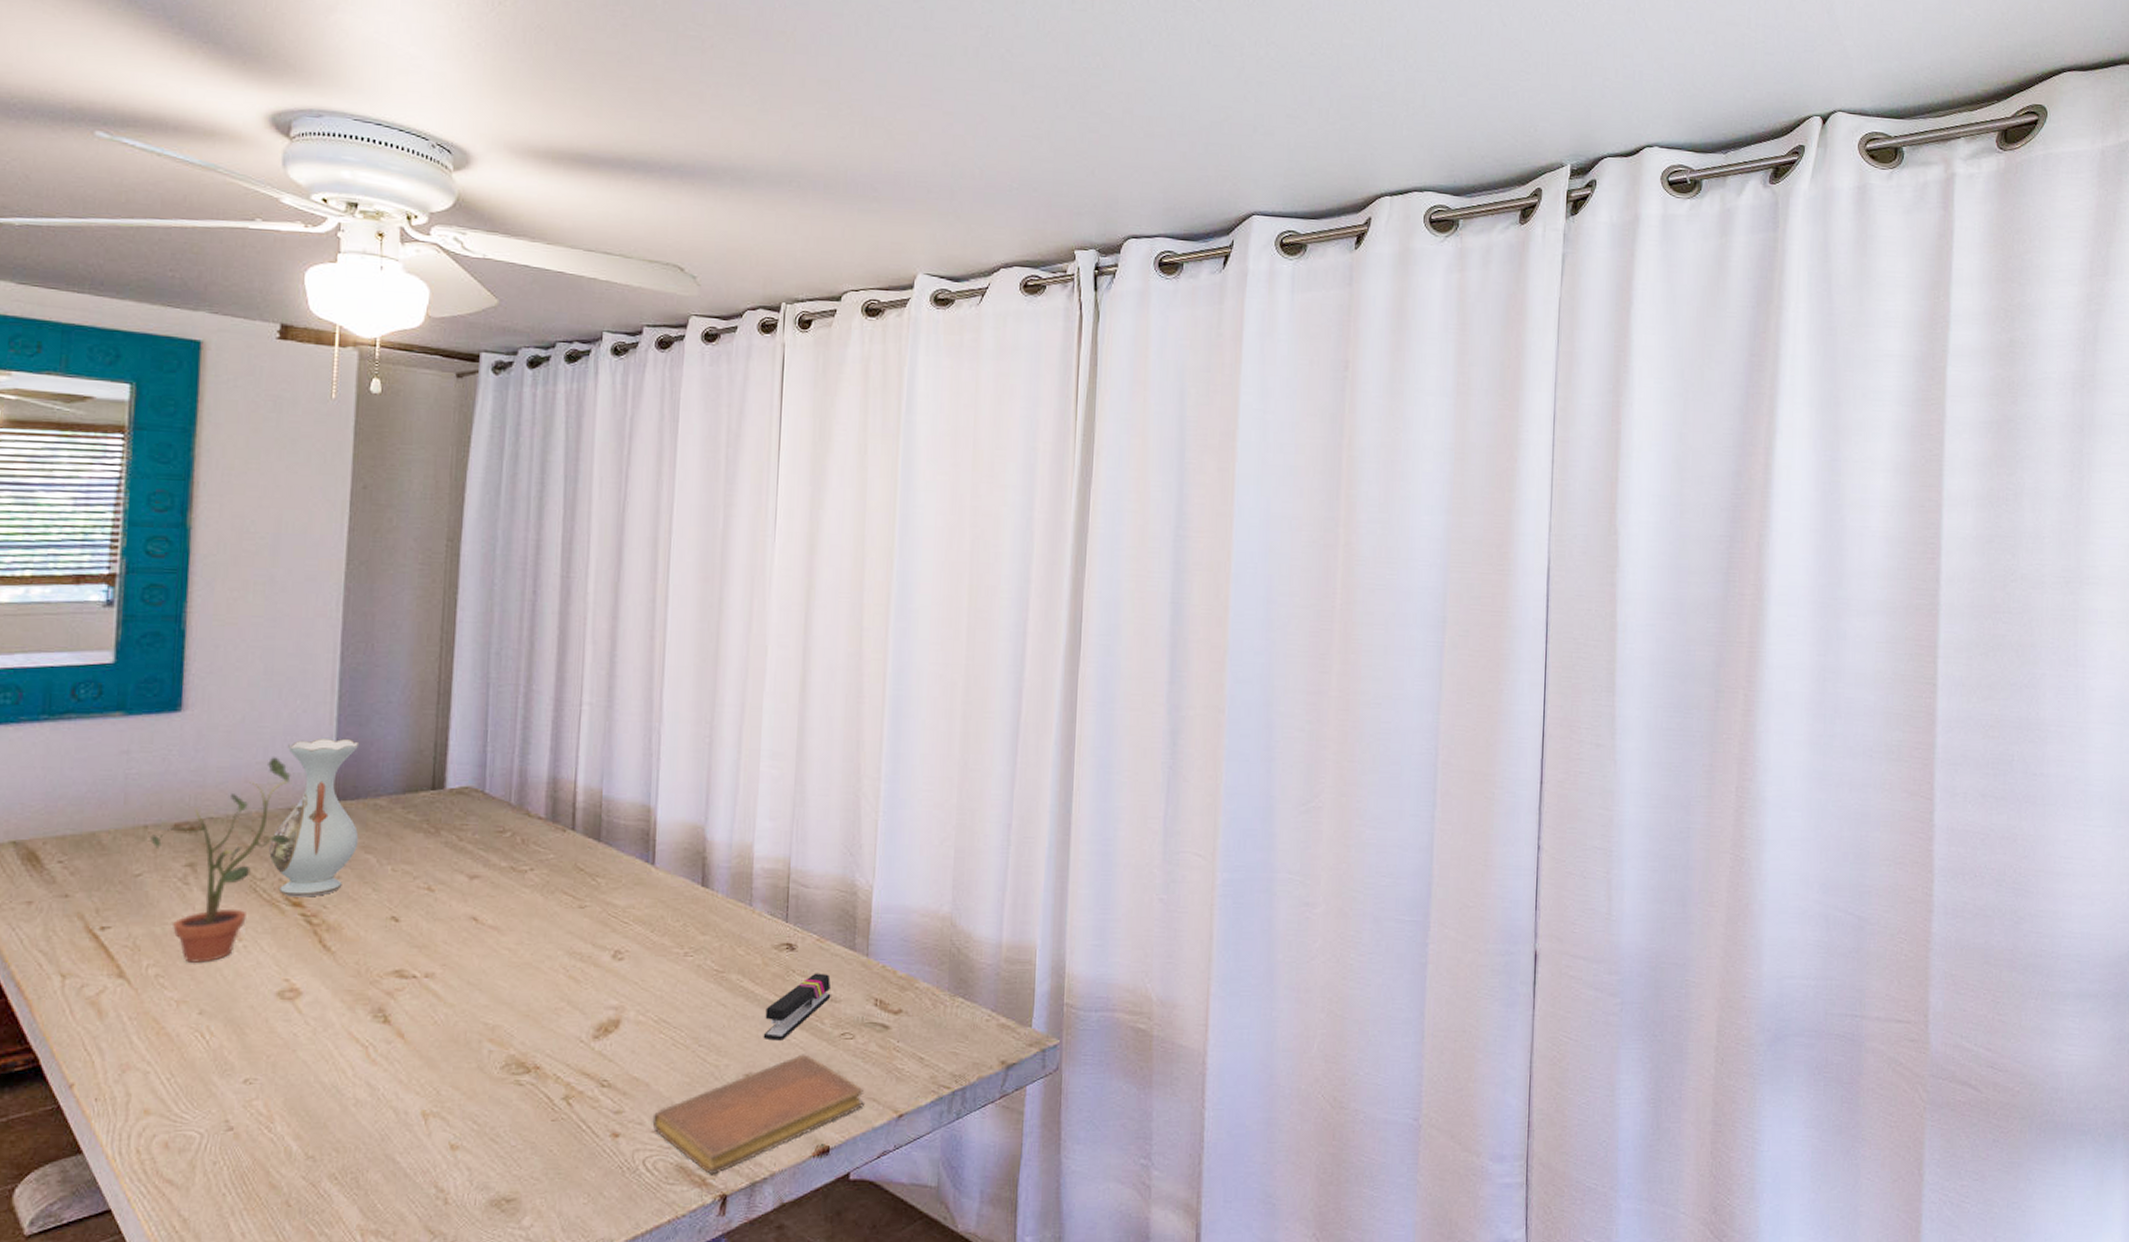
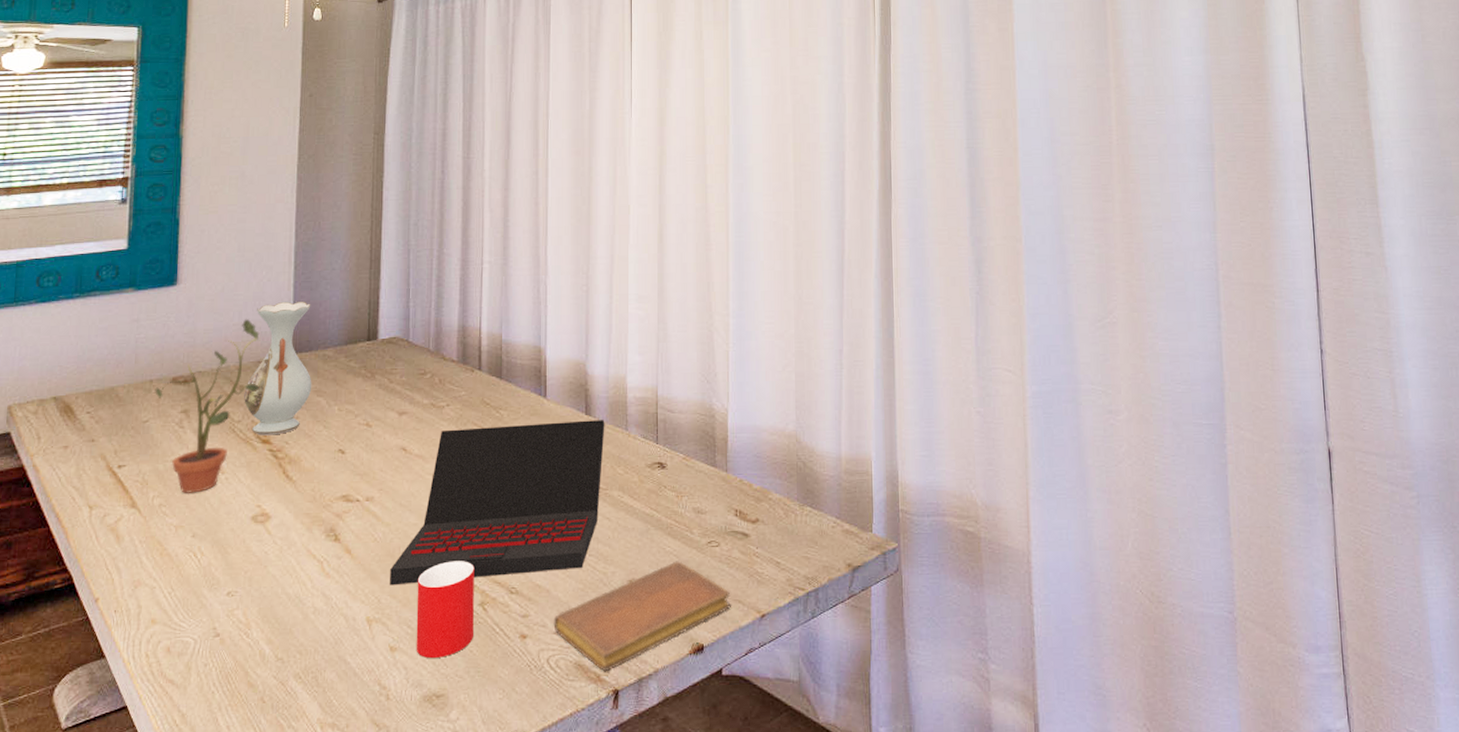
laptop: none [452,893,725,1075] -> present [390,420,605,586]
cup: none [482,1049,558,1157] -> present [416,561,474,658]
stapler: present [763,973,832,1041] -> none [642,488,698,549]

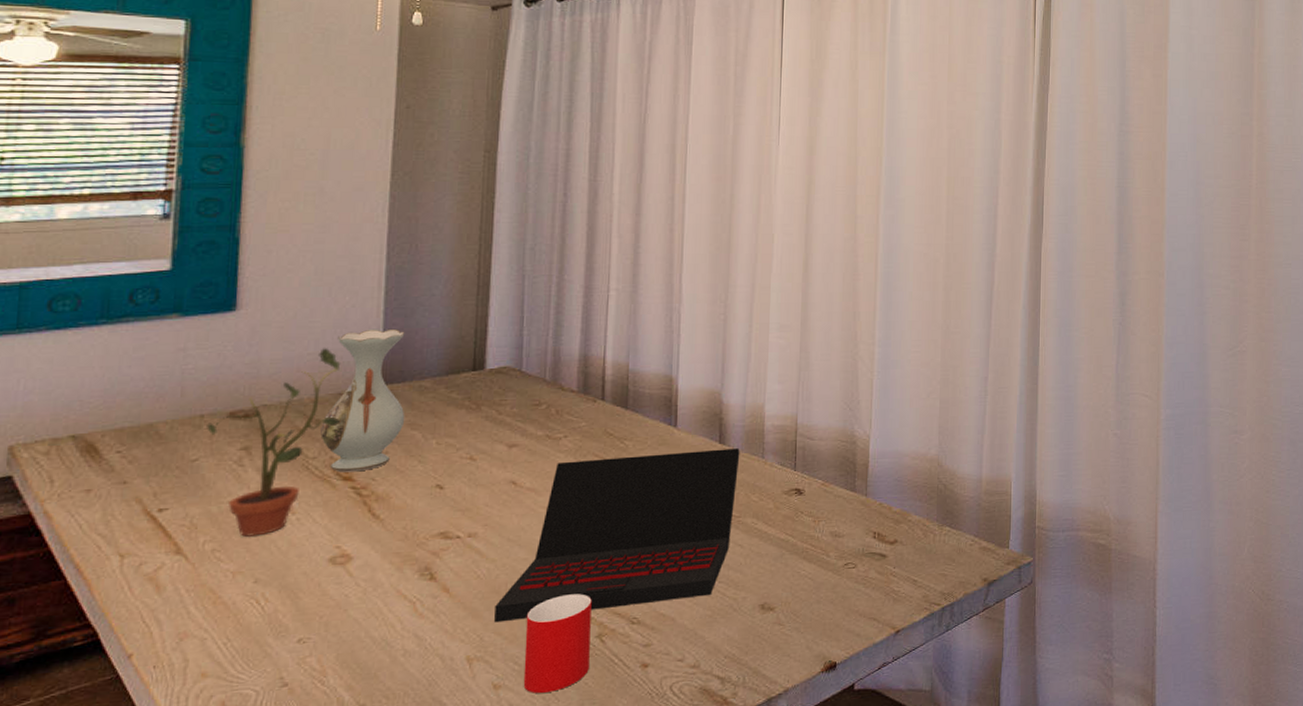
notebook: present [553,561,731,672] -> none [678,583,866,695]

